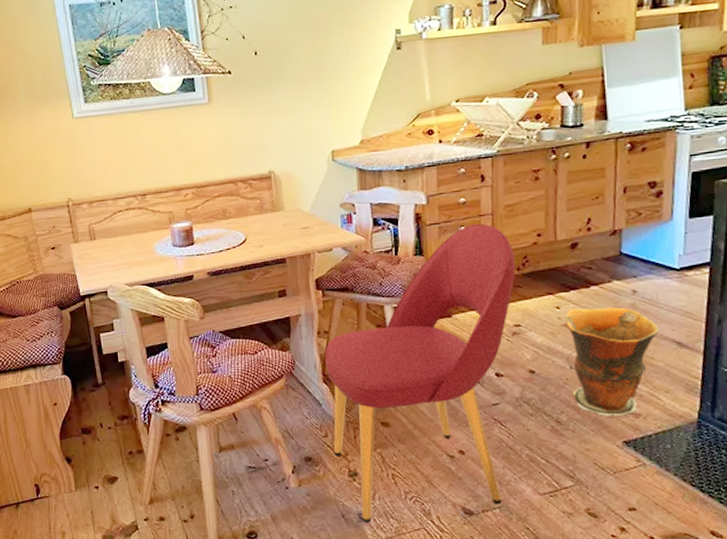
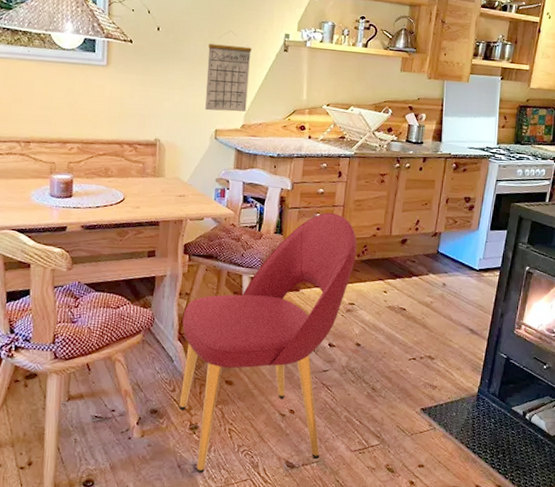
calendar: none [311,38,363,132] -> present [205,30,252,112]
bucket: present [564,307,659,416] -> none [387,294,458,387]

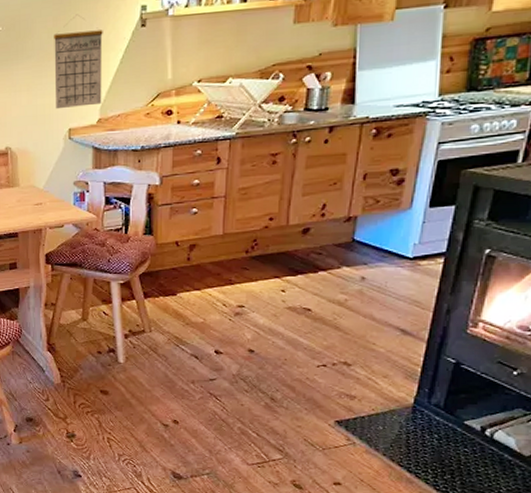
dining chair: present [179,212,357,474] -> none [50,205,245,481]

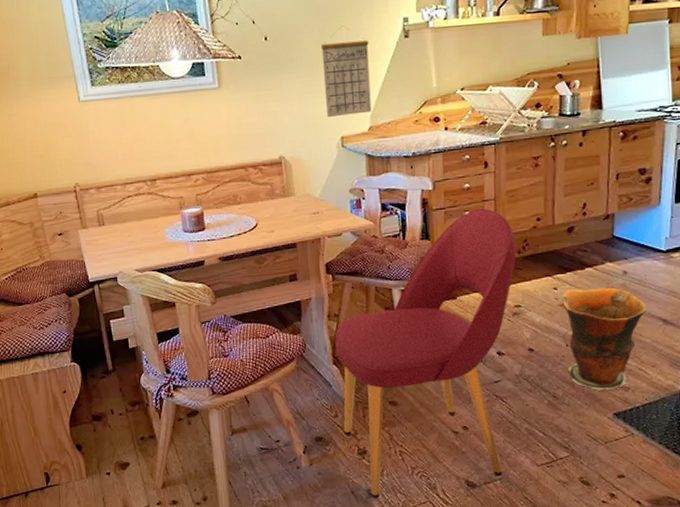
dining chair: none [50,205,245,481] -> present [335,208,517,499]
bucket: none [287,293,384,397] -> present [561,287,647,390]

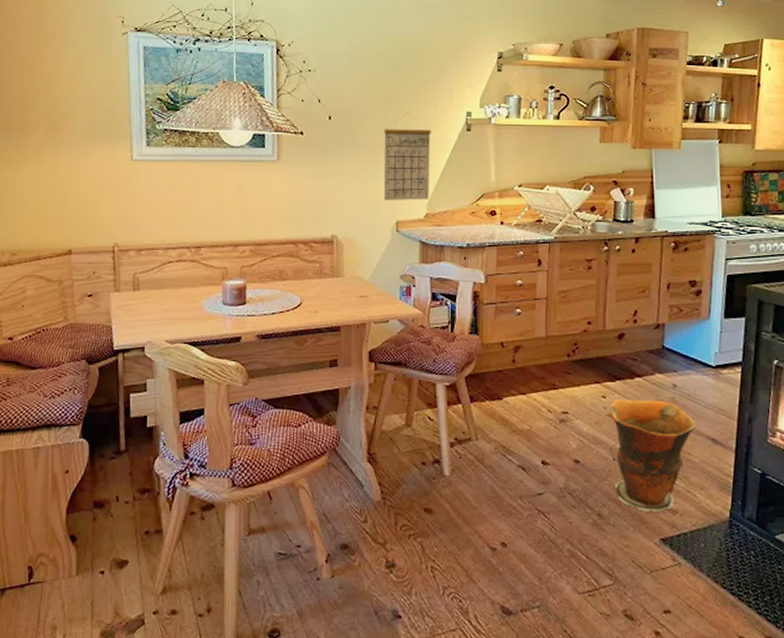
dining chair: present [335,208,517,499] -> none [371,306,566,622]

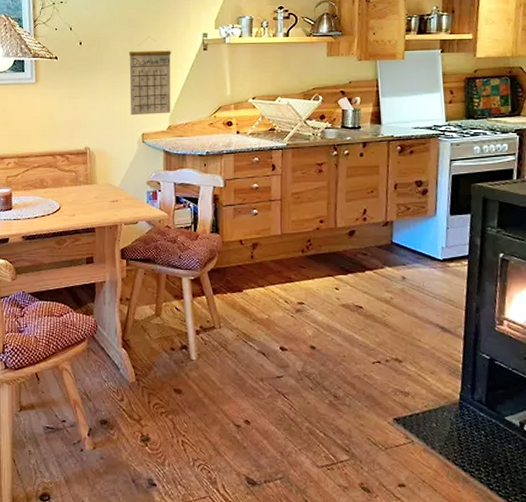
bucket: present [609,399,696,512] -> none [342,291,425,394]

